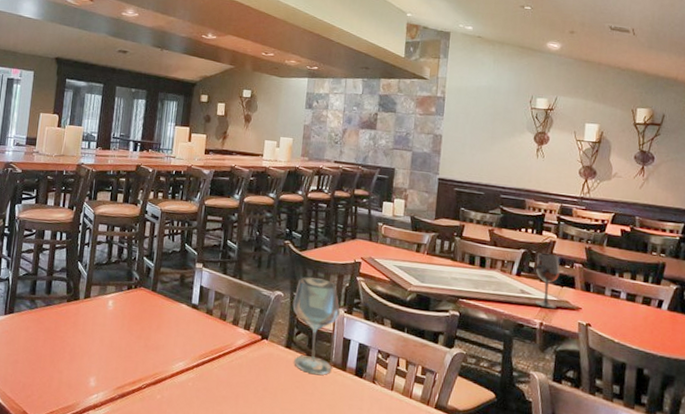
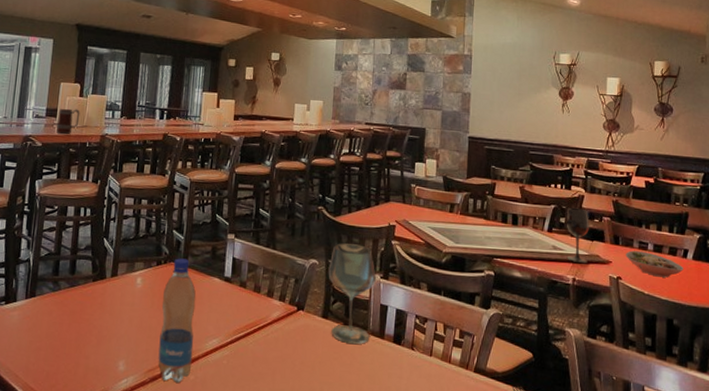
beer mug: none [35,137,58,162] -> present [56,108,80,134]
bottle: none [126,284,164,402] -> present [157,258,196,384]
salad: none [596,298,658,327] -> present [626,250,684,278]

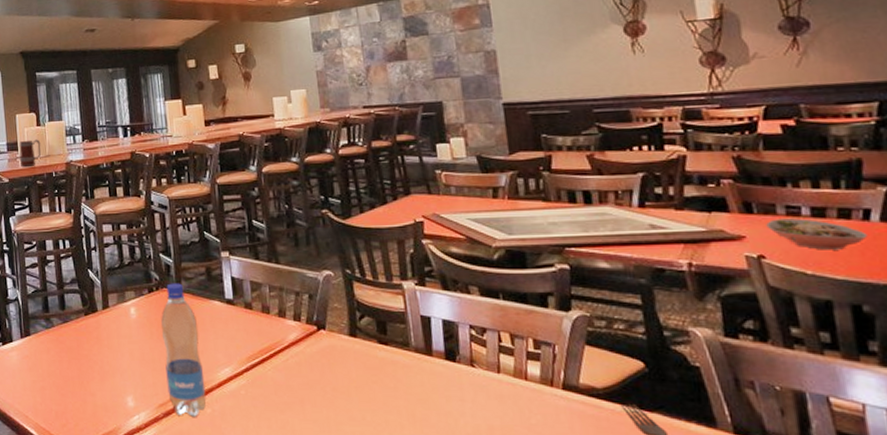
wine glass: present [328,242,376,344] -> none [347,247,414,363]
wine glass: present [566,207,589,264] -> none [663,172,707,244]

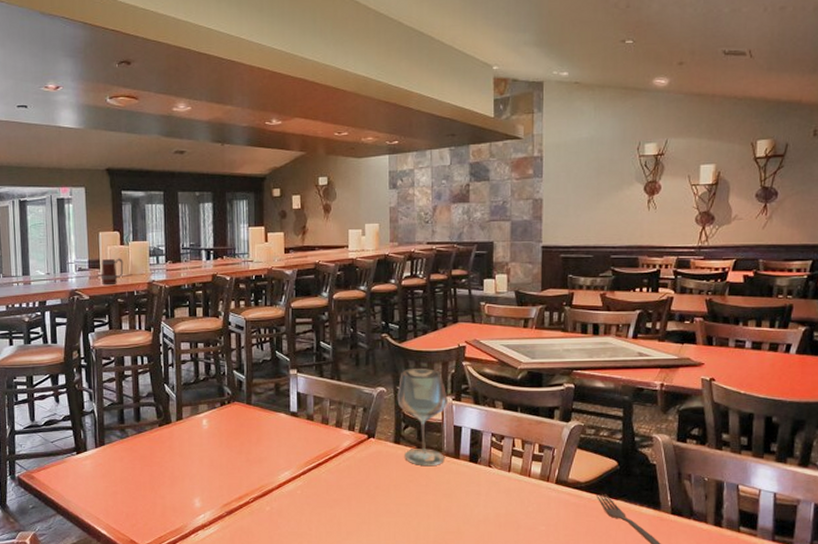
bottle: present [160,283,207,418] -> none [230,397,267,515]
wine glass: none [347,247,414,363] -> present [397,368,448,465]
salad: present [766,218,868,250] -> none [720,350,786,375]

